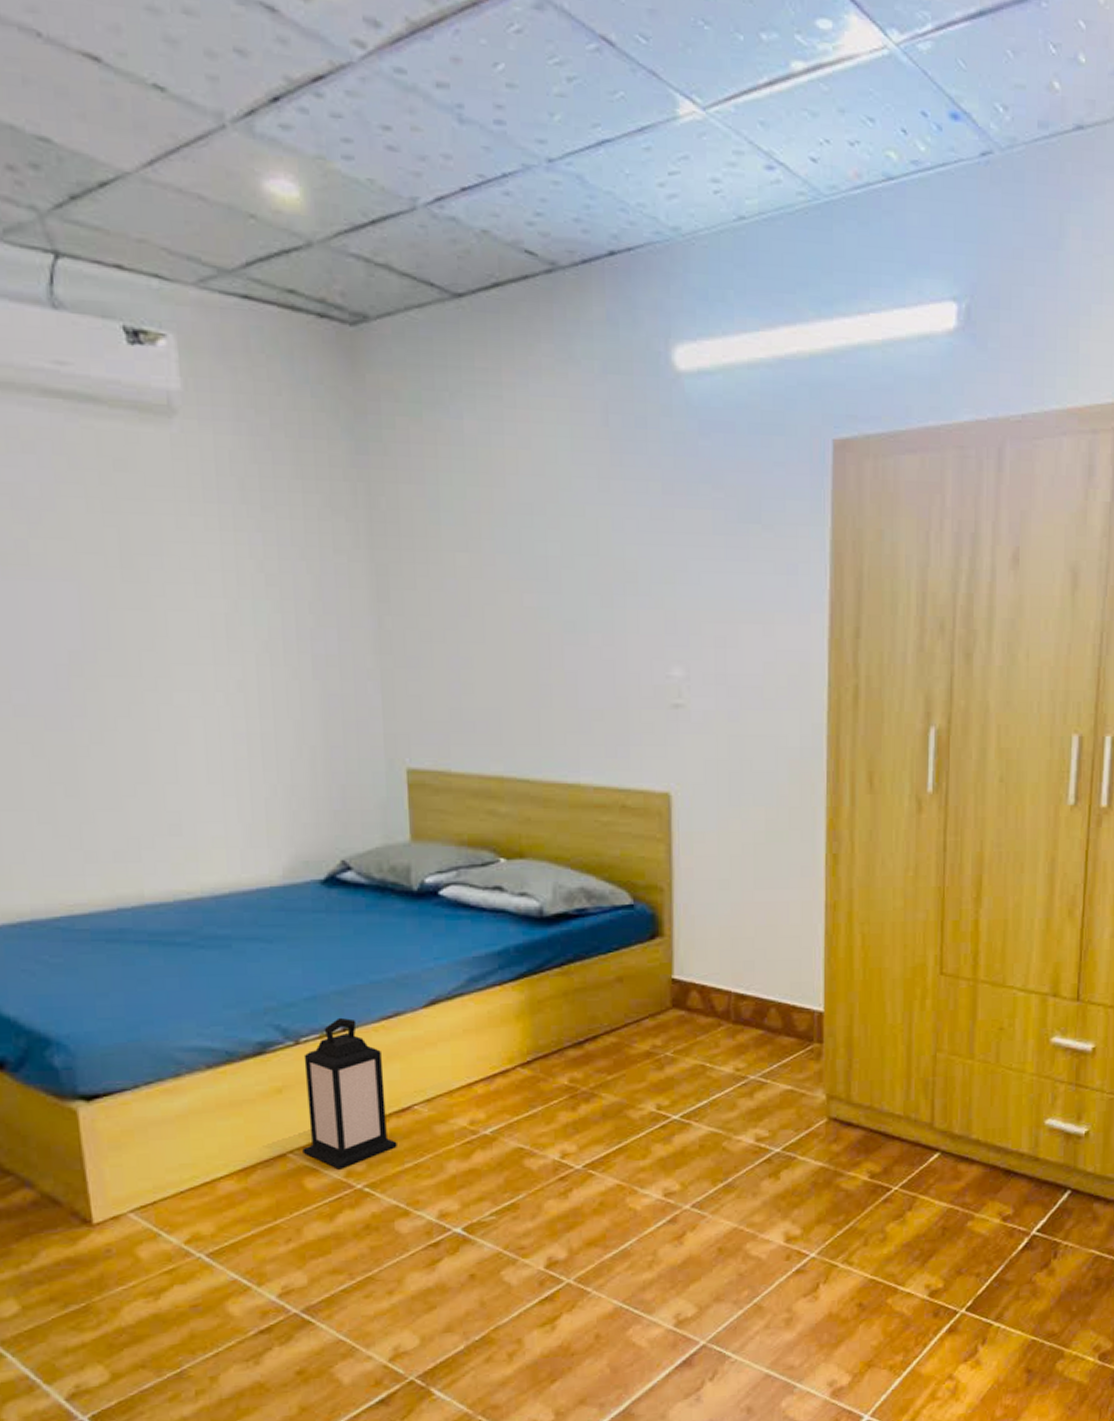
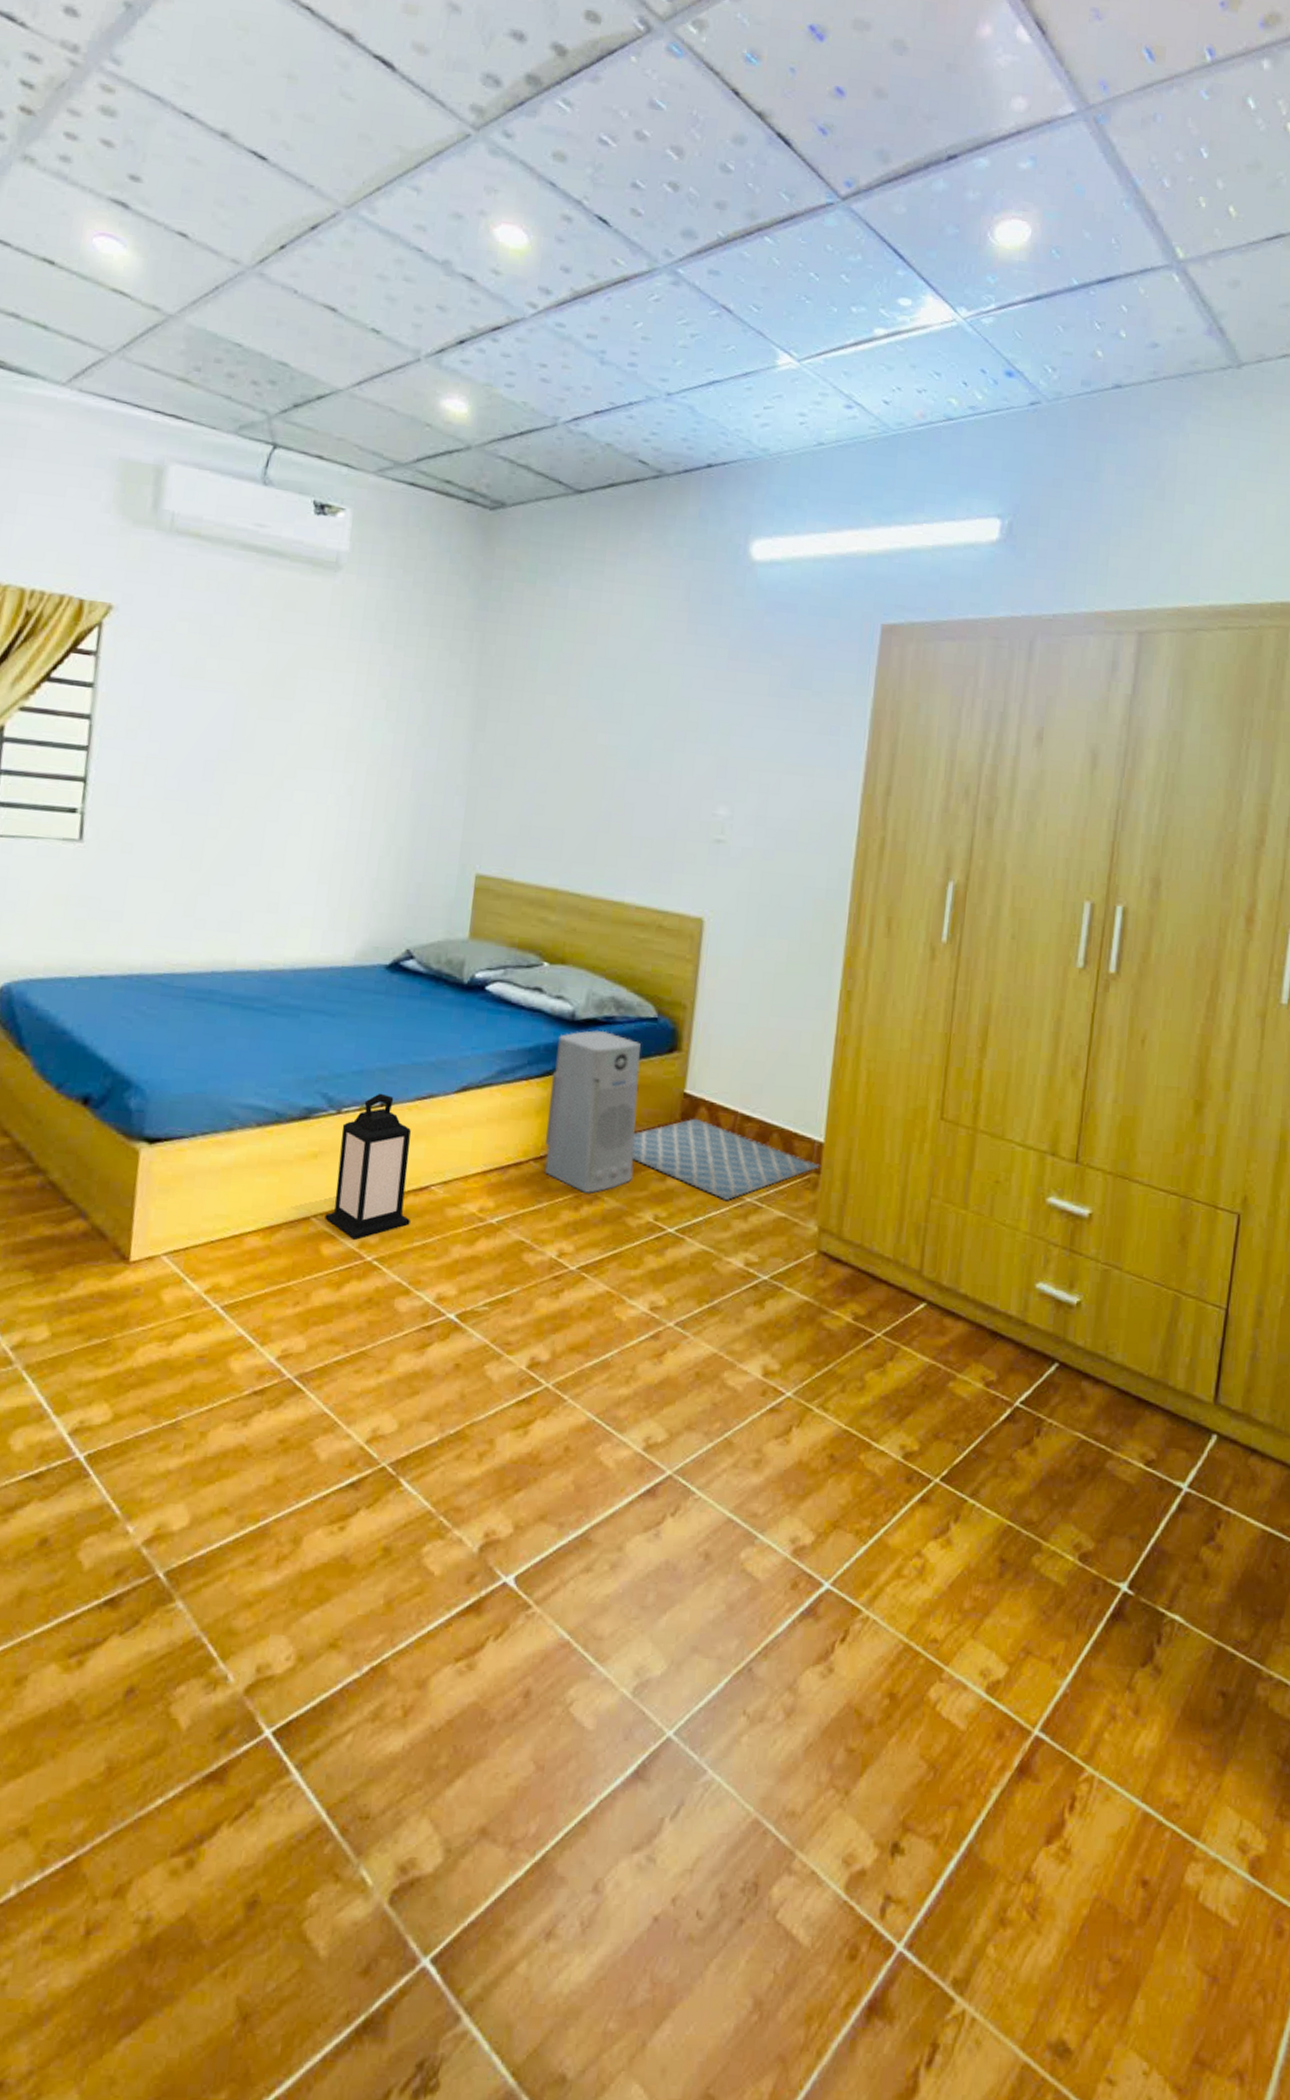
air purifier: none [527,924,629,1092] -> present [544,1030,641,1193]
bath mat: none [624,1003,823,1082] -> present [632,1118,821,1201]

